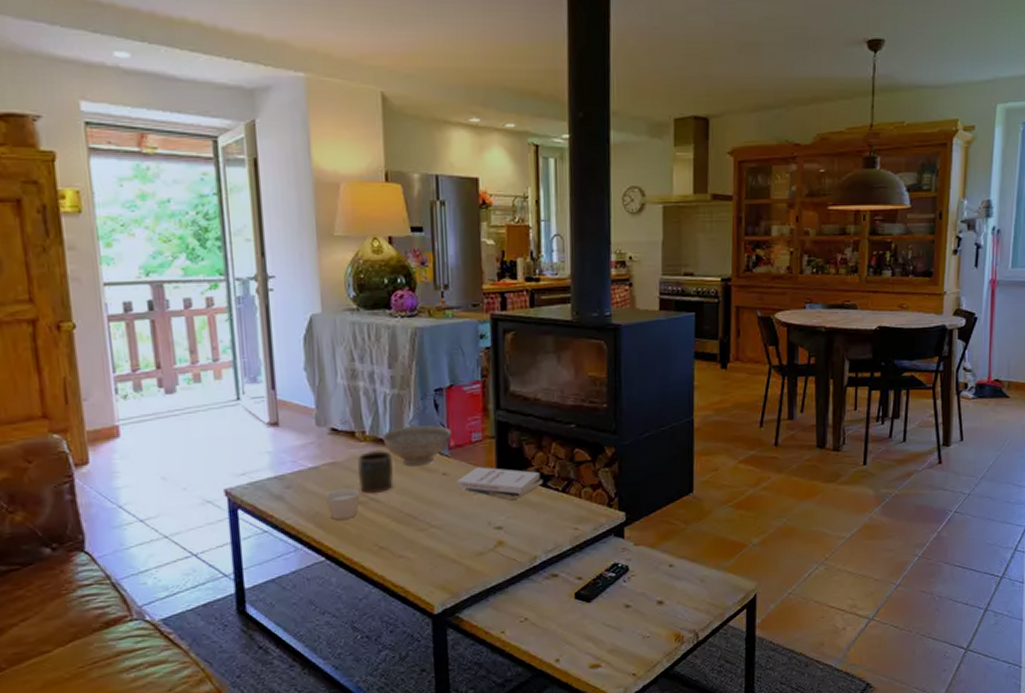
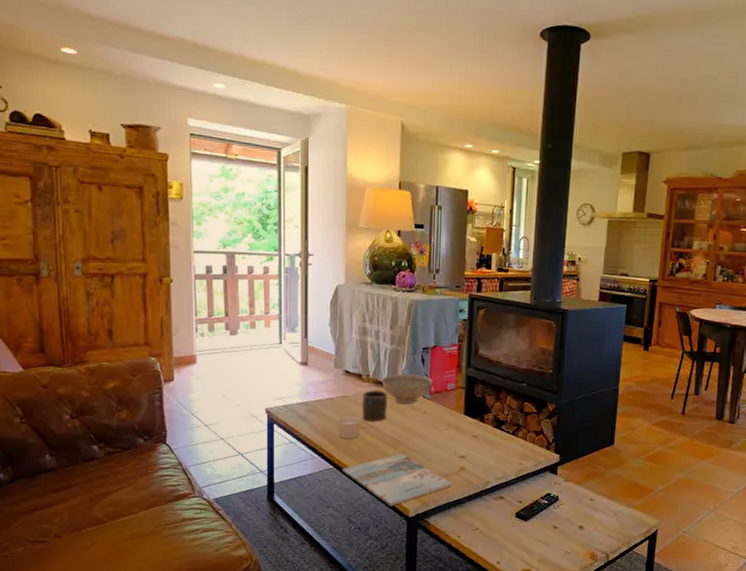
magazine: none [338,531,488,603] -> present [342,453,452,506]
books: present [456,467,543,501] -> none [433,409,499,437]

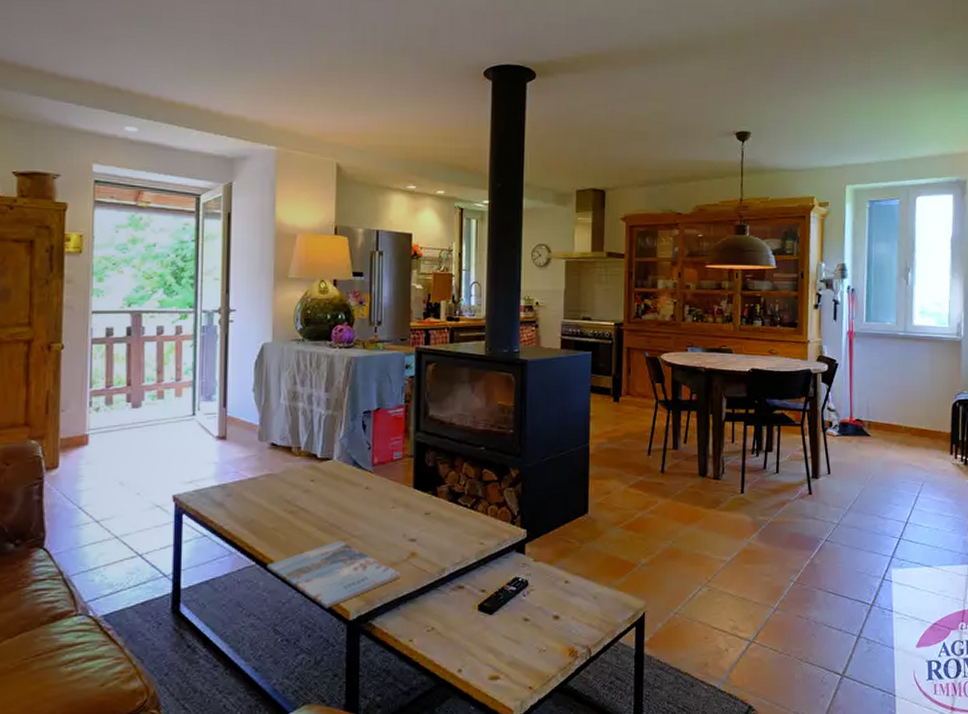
candle: present [336,416,362,439] -> none [260,498,292,527]
mug: present [361,389,387,422] -> none [290,464,322,504]
decorative bowl: present [381,374,433,405] -> none [315,444,376,480]

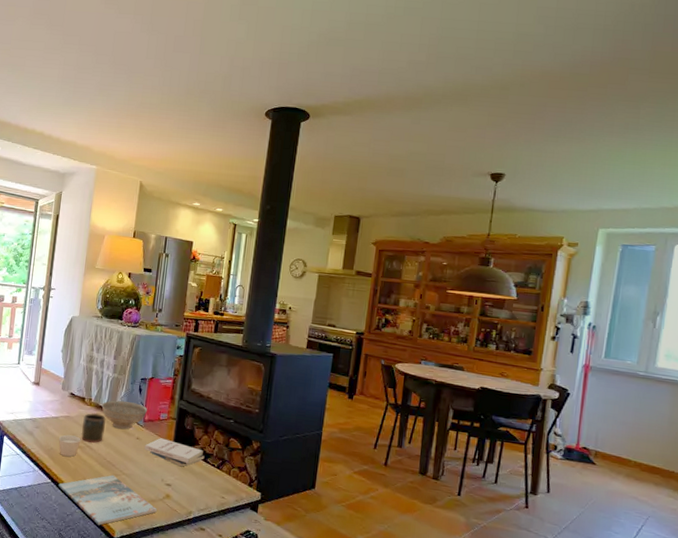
candle: none [260,498,292,527] -> present [58,434,81,457]
mug: none [290,464,322,504] -> present [81,413,106,443]
decorative bowl: none [315,444,376,480] -> present [101,400,148,430]
books: none [377,483,454,515] -> present [144,438,205,467]

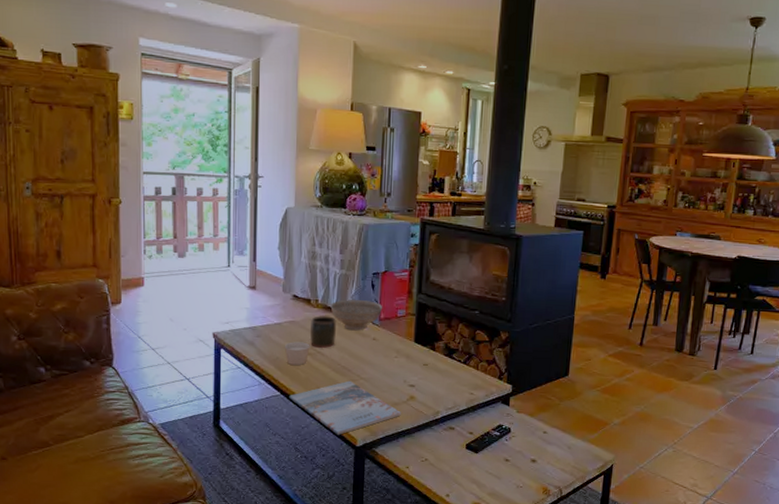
books: present [144,438,205,467] -> none [383,336,450,366]

